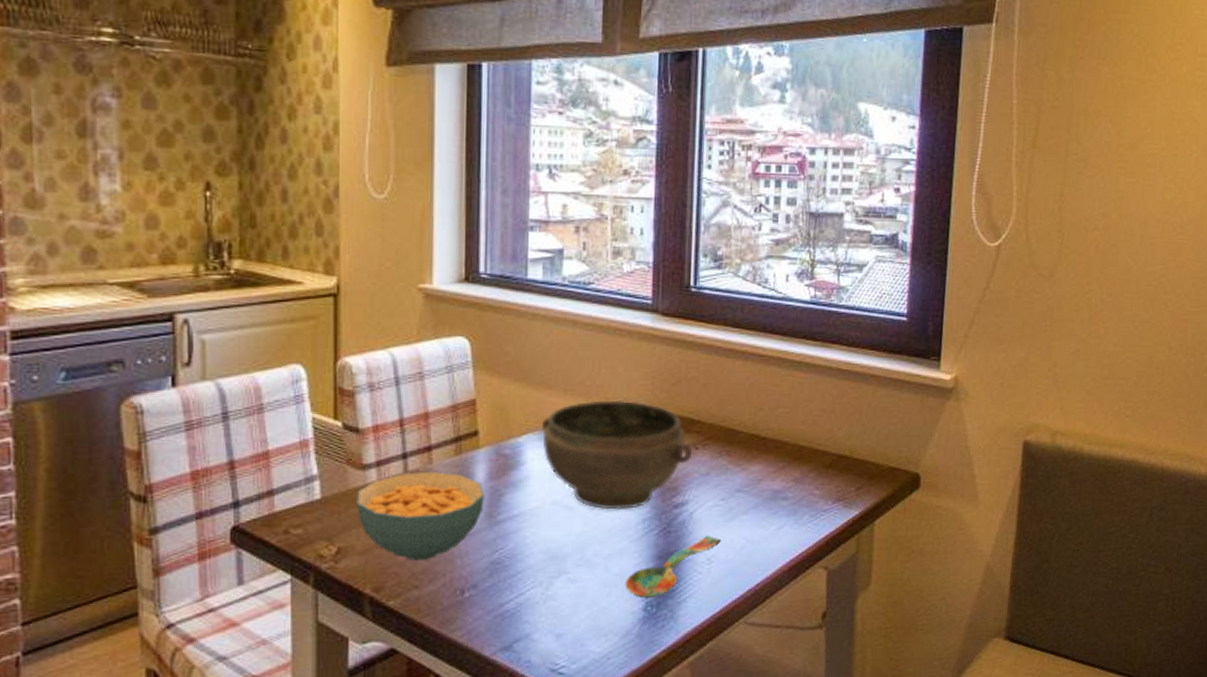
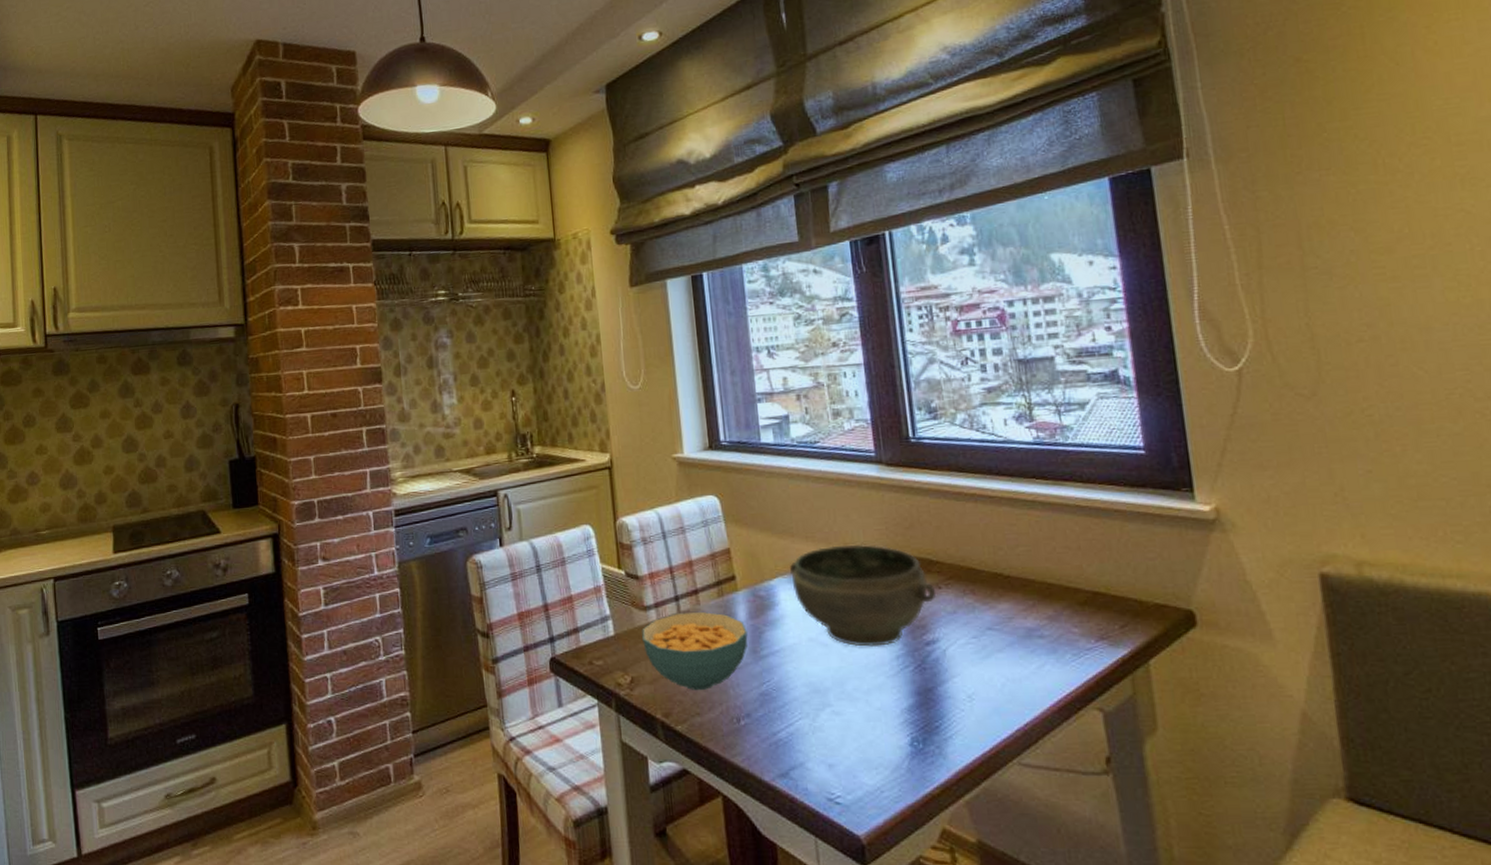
spoon: present [625,535,721,598] -> none [887,672,979,733]

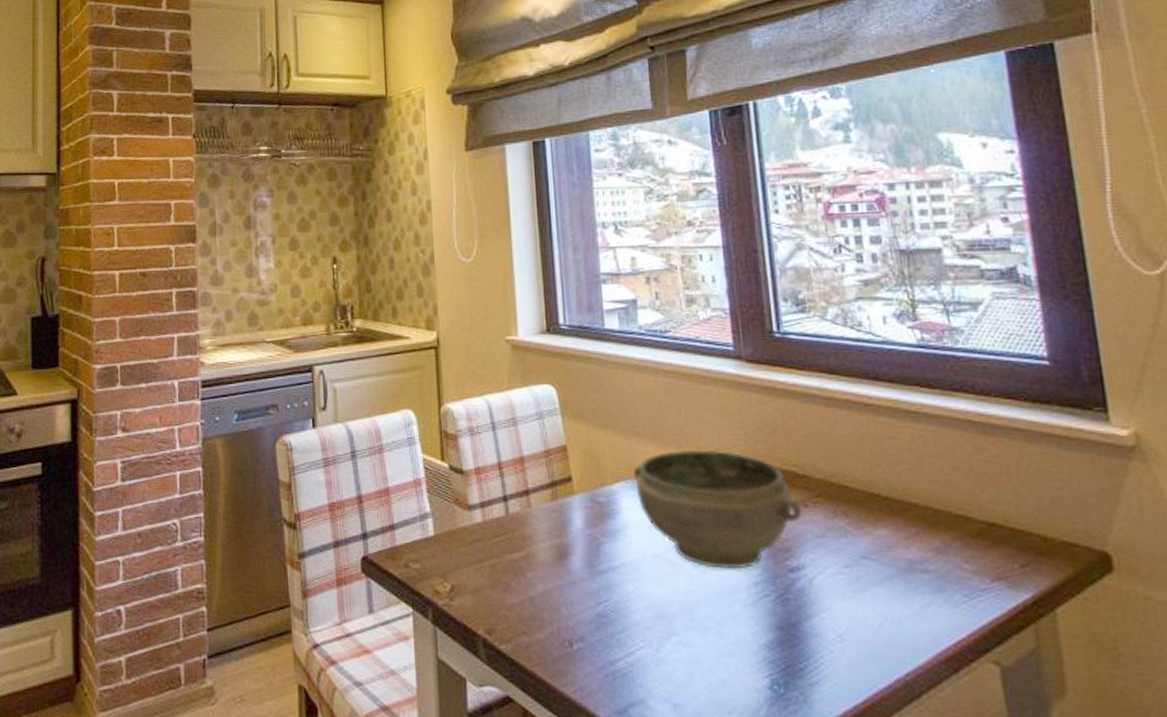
cereal bowl: present [642,611,748,690] -> none [465,515,584,606]

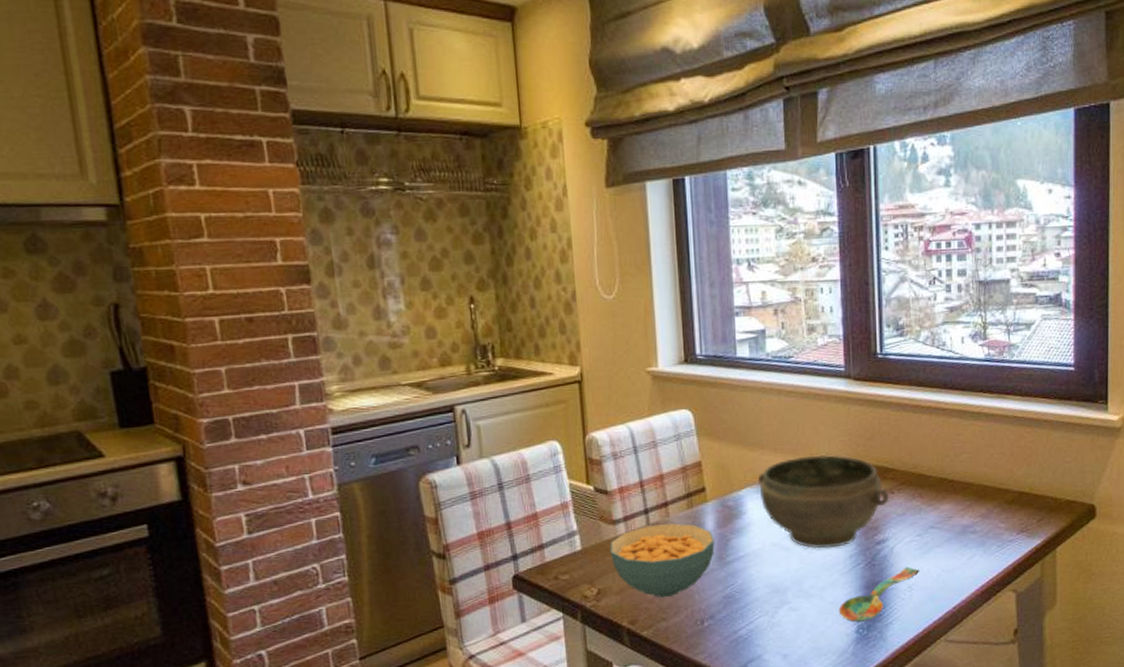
cereal bowl: none [465,515,584,606] -> present [610,522,715,598]
spoon: none [743,607,851,675] -> present [838,566,919,622]

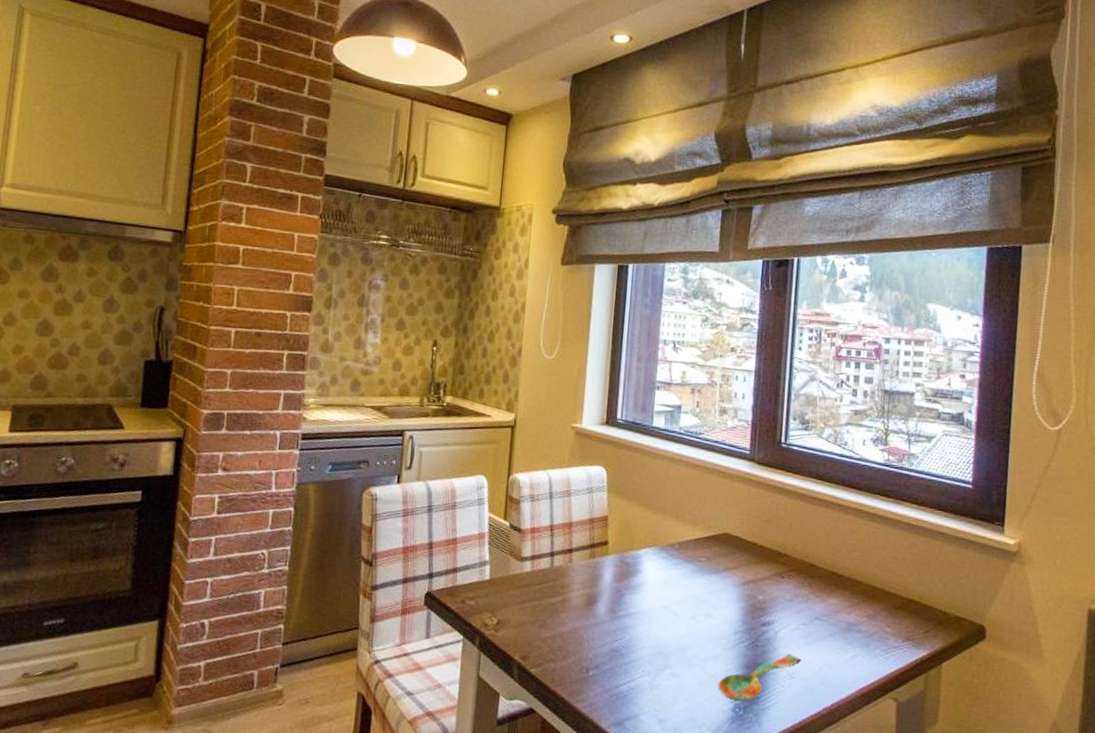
cereal bowl: present [610,522,715,598] -> none [514,567,610,640]
bowl: present [757,454,890,549] -> none [656,527,779,621]

